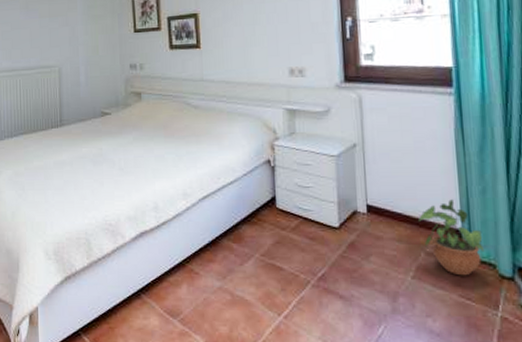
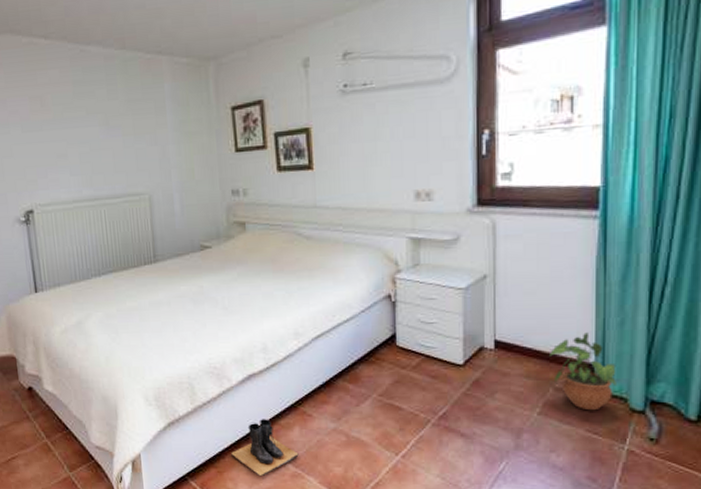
boots: none [123,275,186,334] -> present [231,419,299,477]

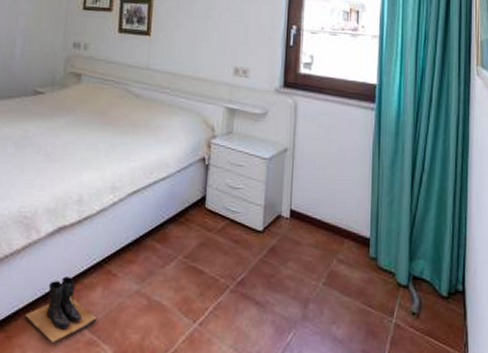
potted plant: present [550,332,616,411] -> none [335,209,387,284]

